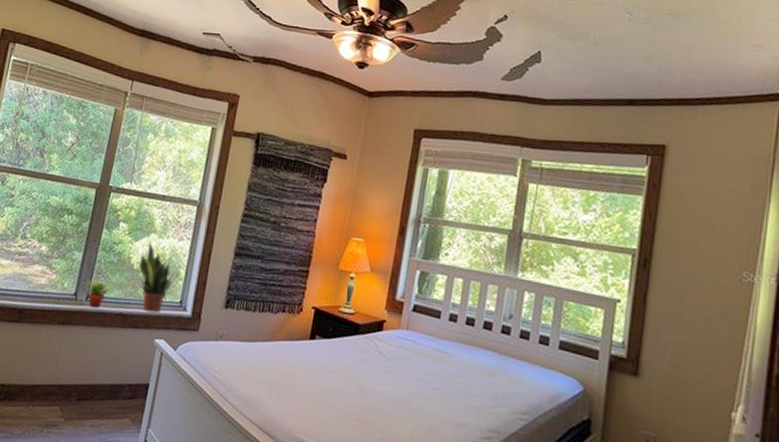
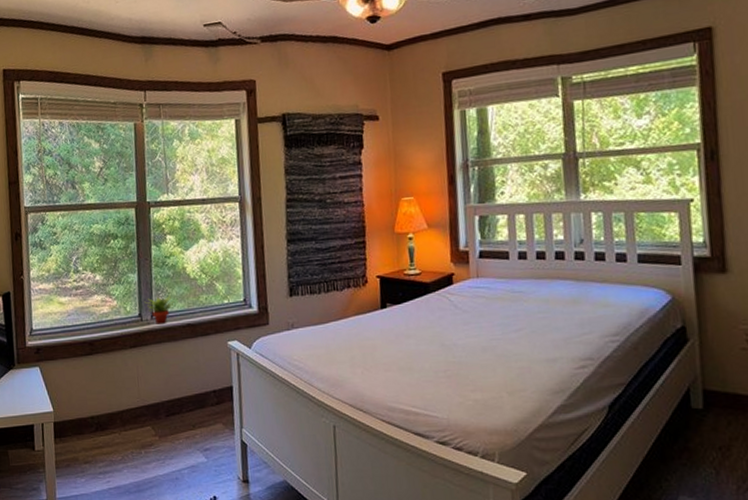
potted plant: present [138,241,182,314] -> none [194,247,238,318]

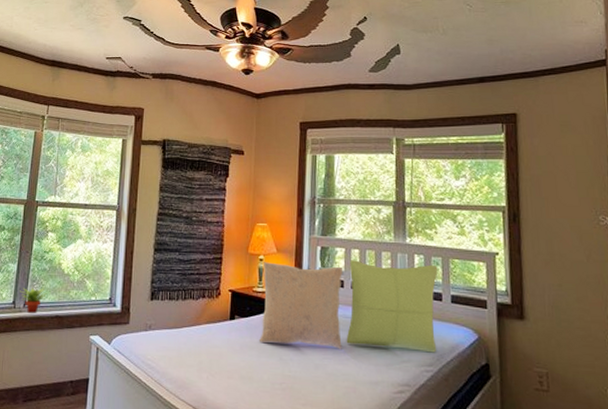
pillow: none [414,236,512,329] -> present [260,262,343,349]
pillow: none [514,222,622,321] -> present [346,260,438,353]

